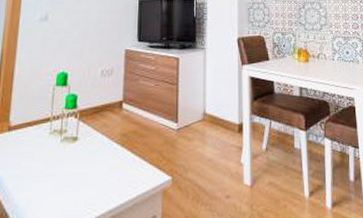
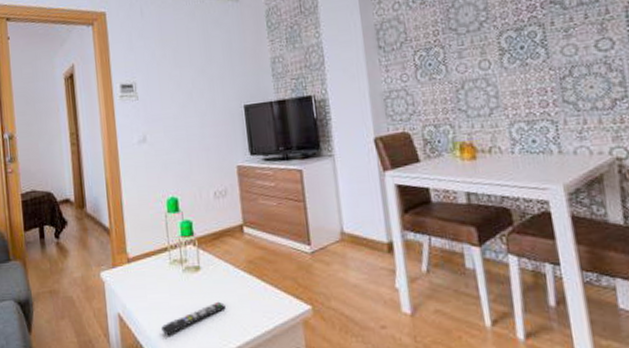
remote control: none [30,171,95,204] -> present [161,301,226,336]

